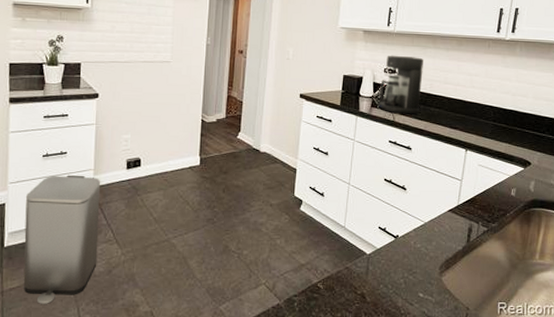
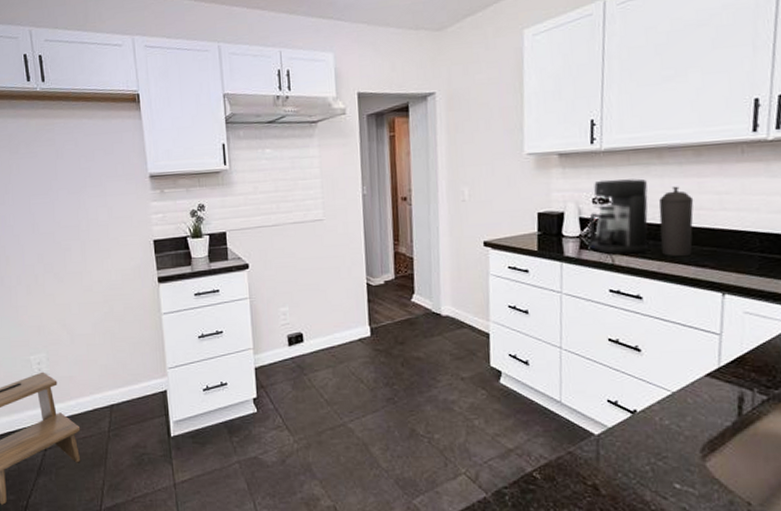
pedal bin: present [23,175,101,304] -> none [186,355,269,498]
canister: none [429,66,454,120] -> present [659,186,694,257]

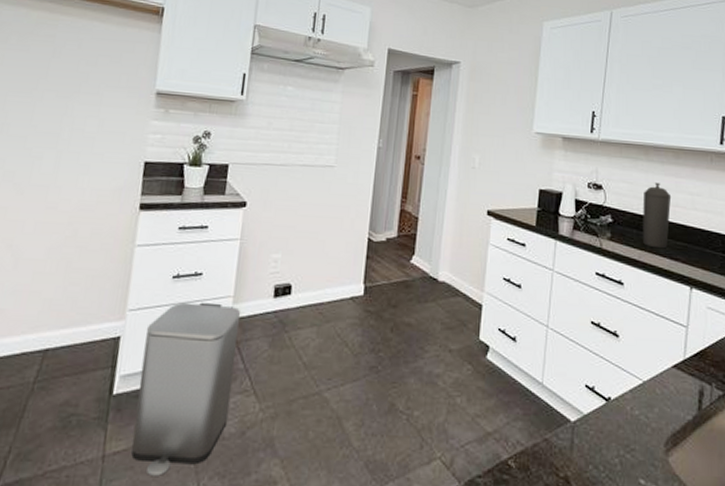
pedal bin: none [186,355,269,498] -> present [131,302,241,476]
coffee maker: present [588,178,648,254] -> none [581,167,634,241]

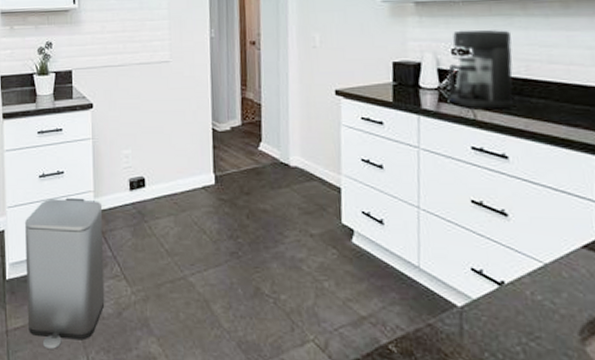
coffee maker: none [581,167,634,241] -> present [447,29,513,109]
canister: present [643,182,672,249] -> none [524,39,563,115]

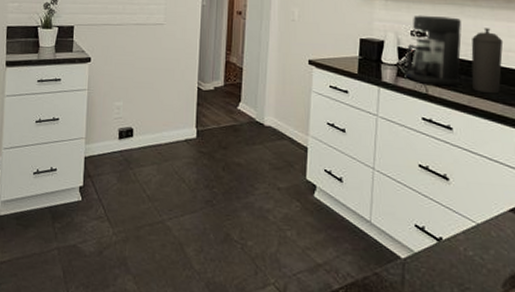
pedal bin: present [24,197,105,349] -> none [13,142,93,283]
canister: none [524,39,563,115] -> present [471,28,504,94]

